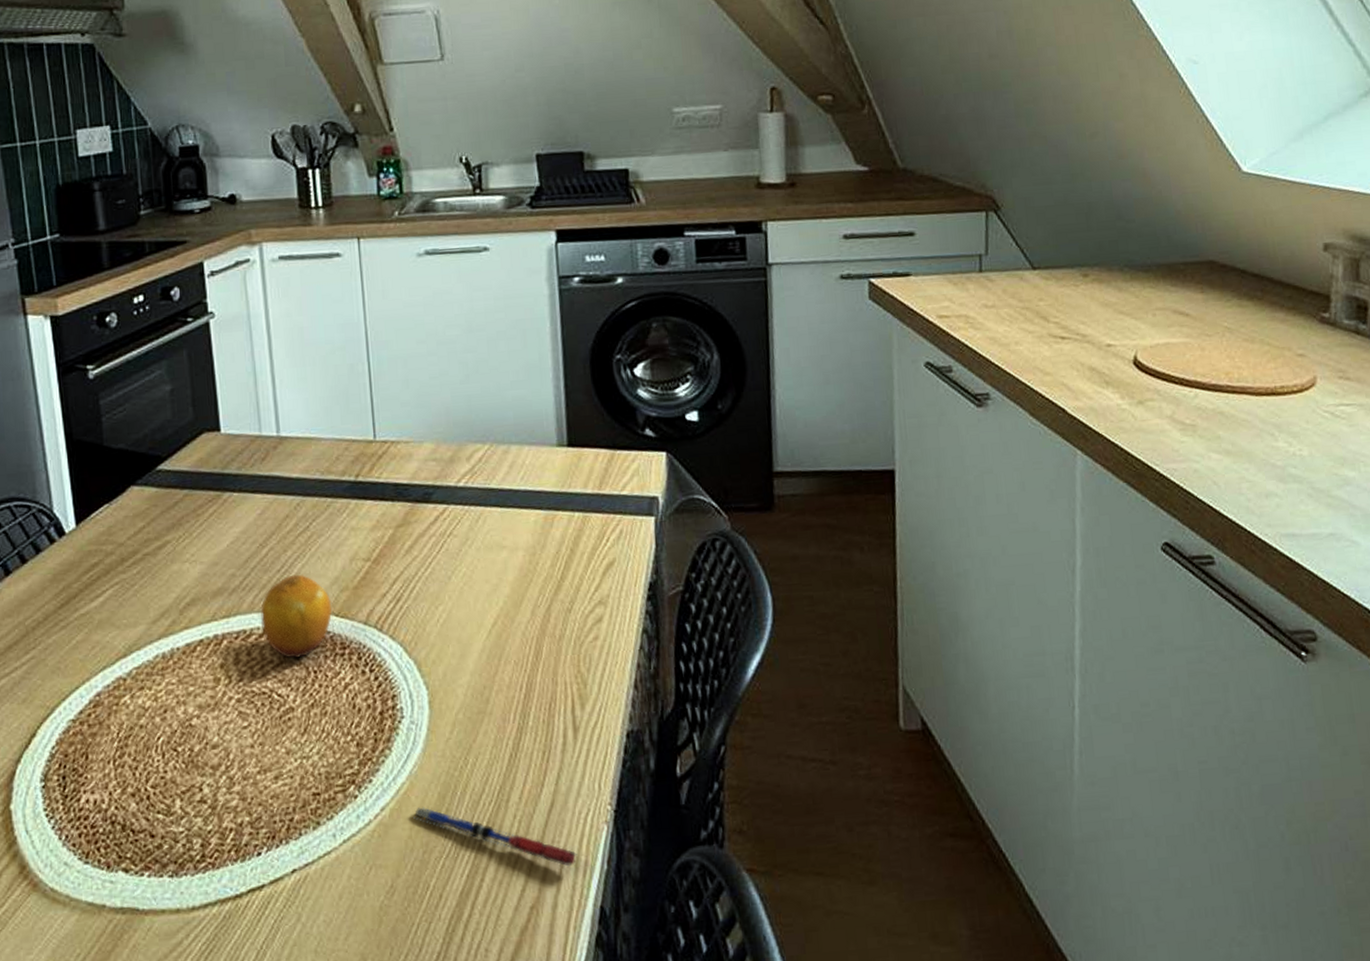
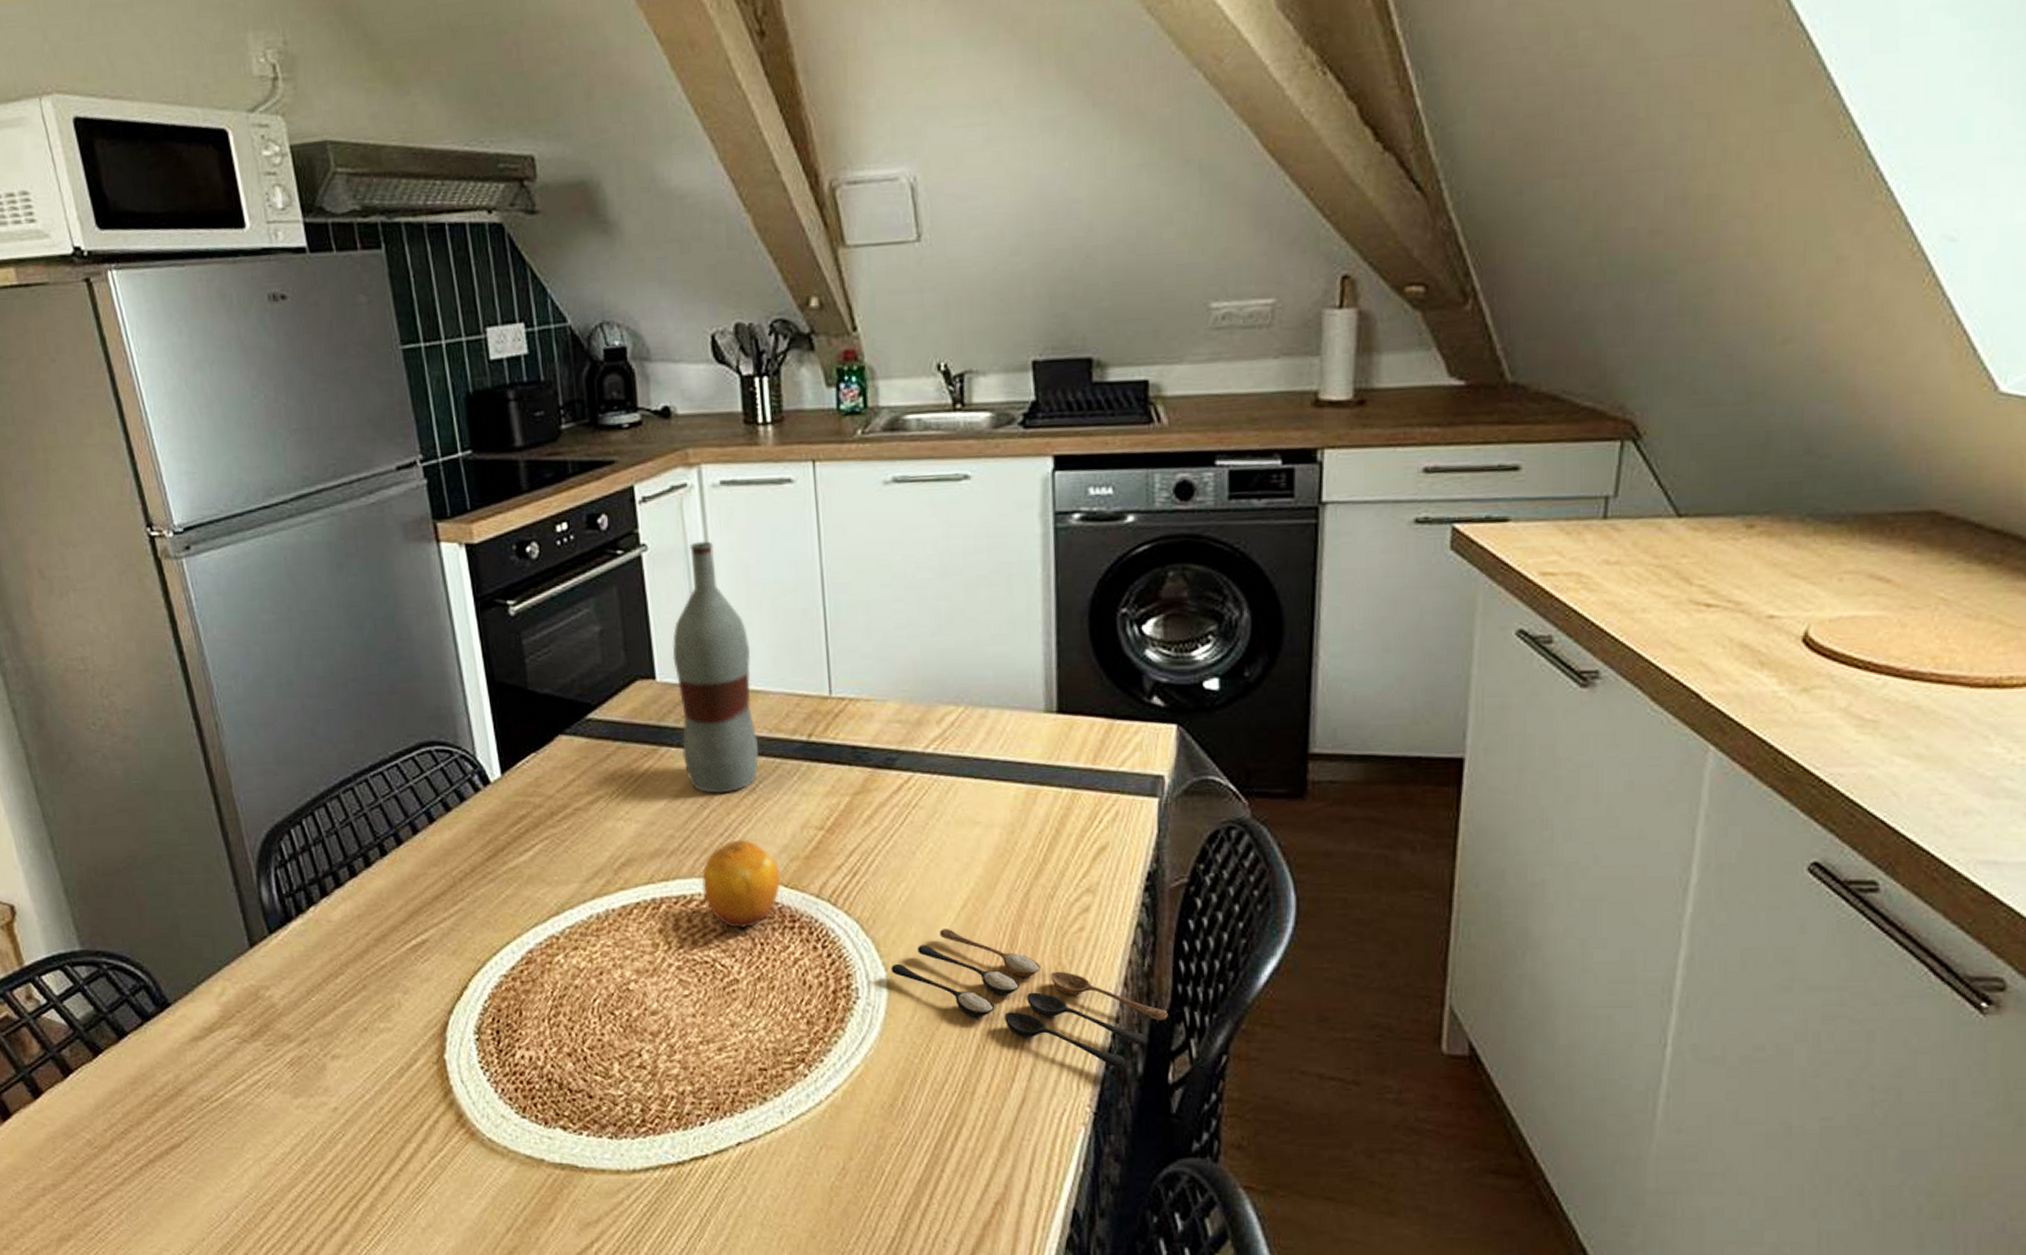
bottle: none [235,308,313,533] -> present [672,541,760,794]
pen: present [413,807,577,867] -> none [868,1092,1049,1166]
spoon: none [432,646,673,765] -> present [891,929,1168,1067]

